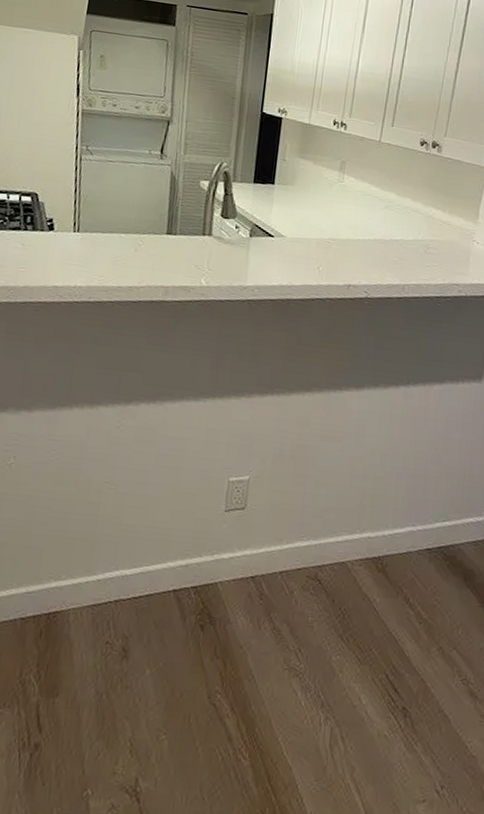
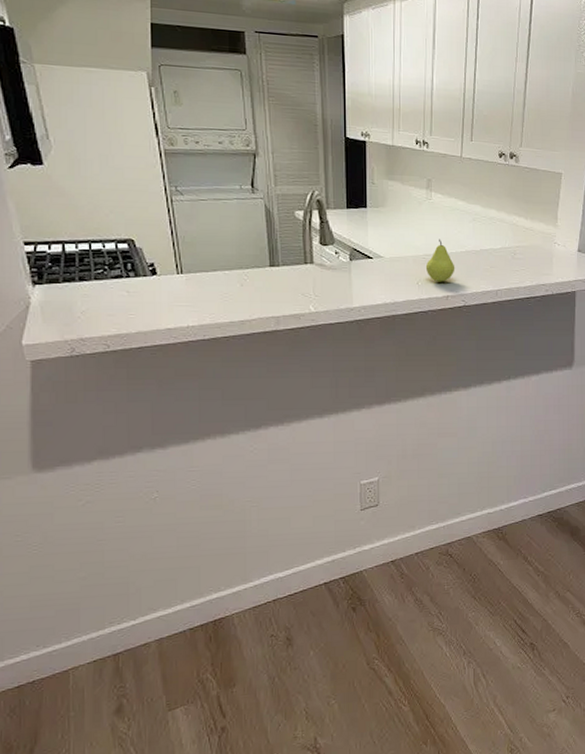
fruit: none [328,224,361,270] -> present [425,239,455,282]

